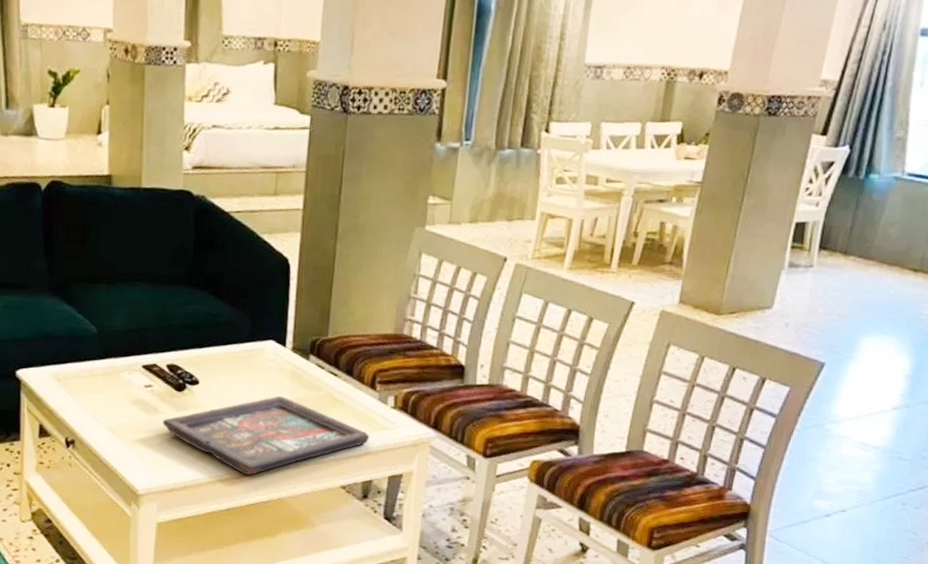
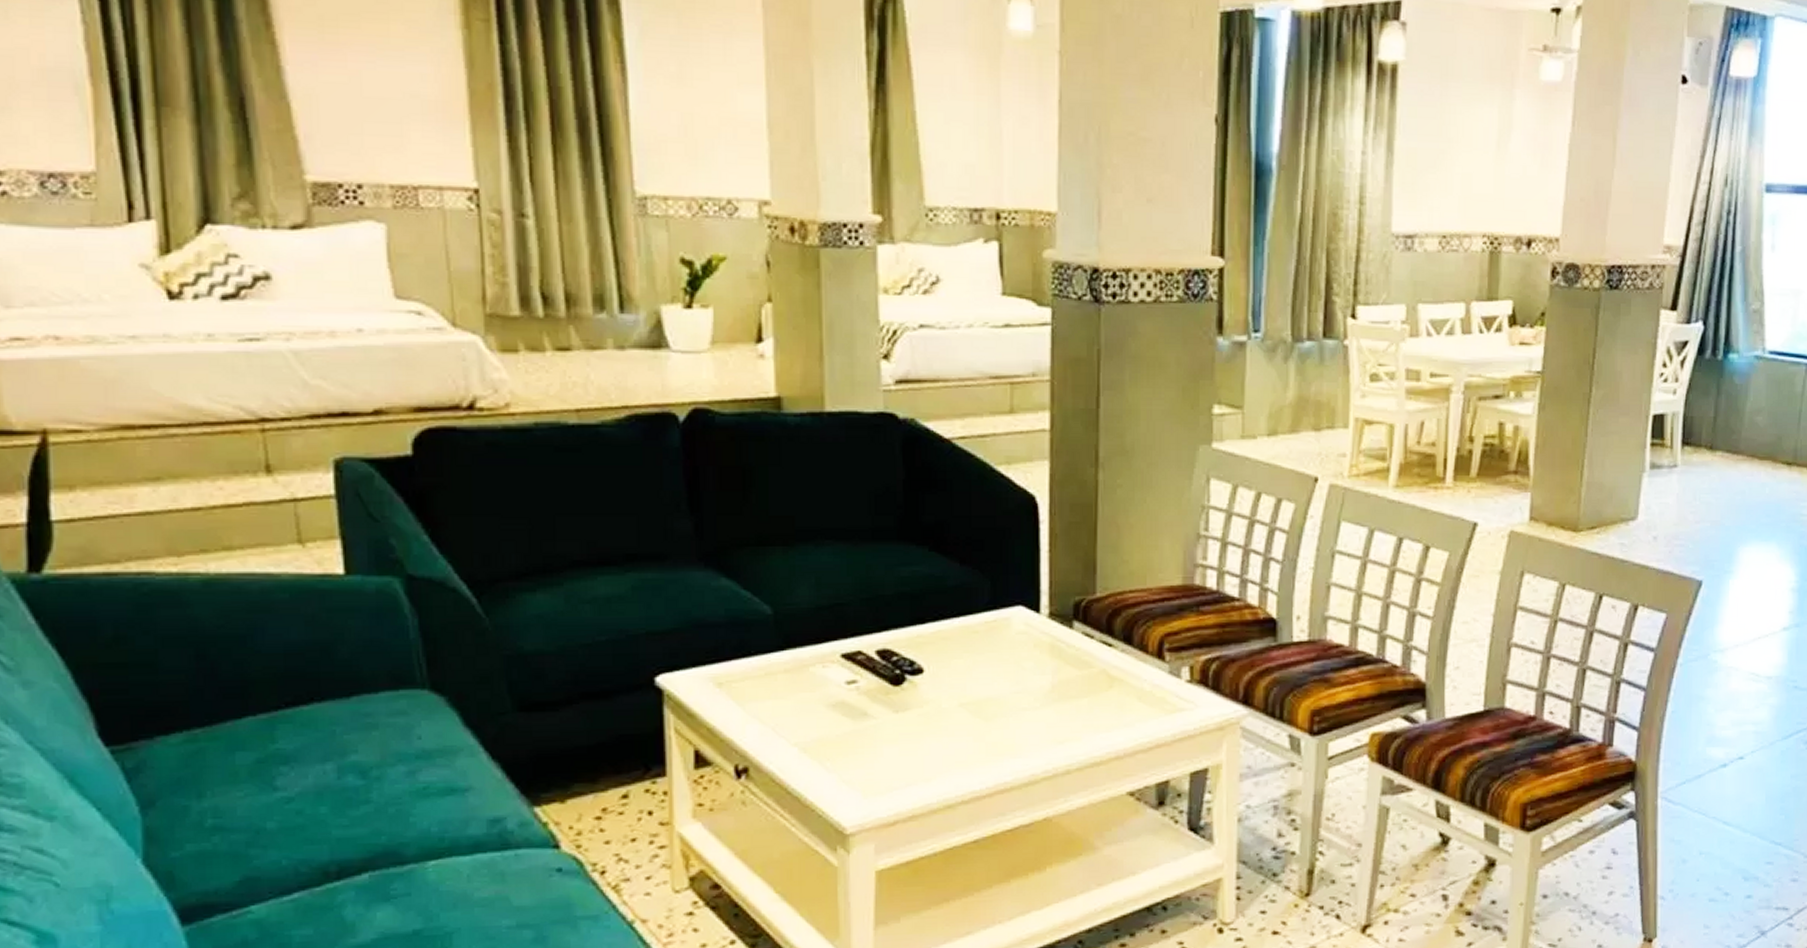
decorative tray: present [162,396,370,476] -> none [875,680,1161,792]

